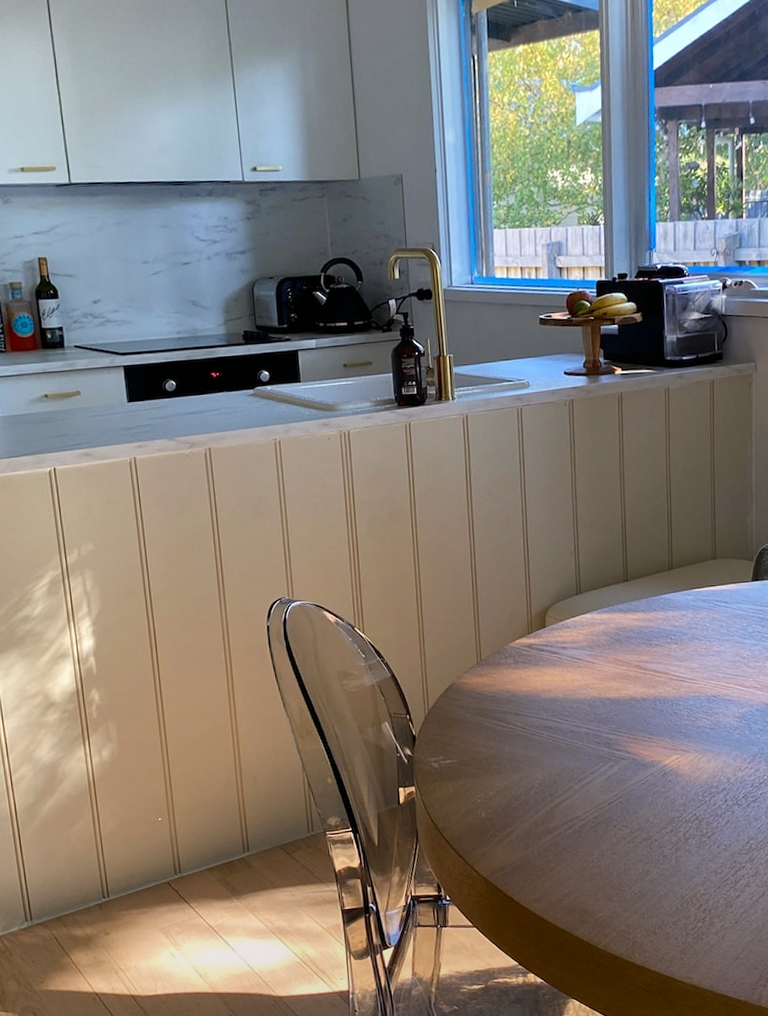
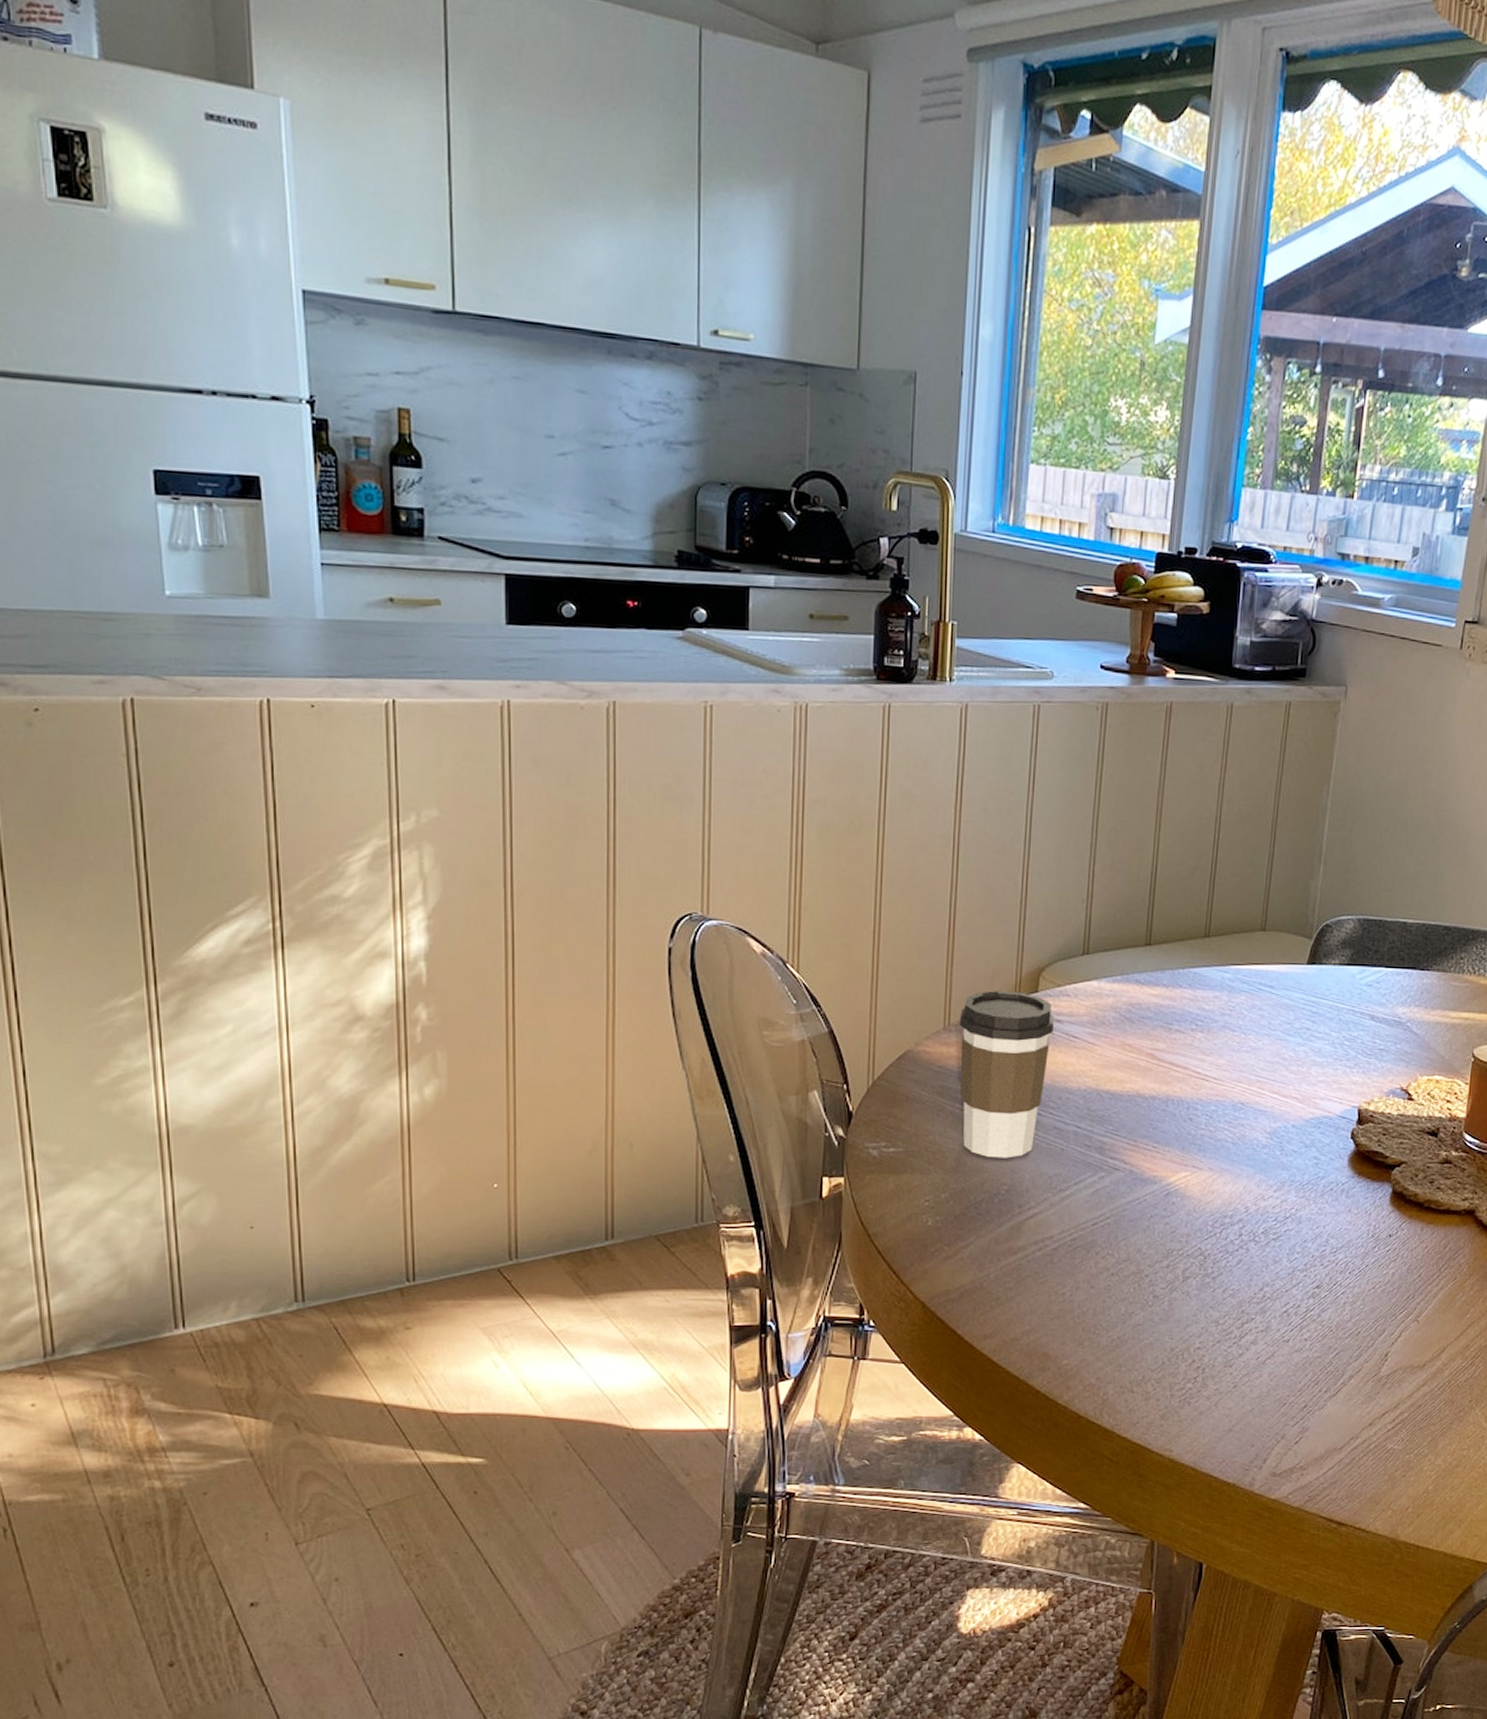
coffee cup: none [488,629,561,760] -> present [959,991,1054,1158]

